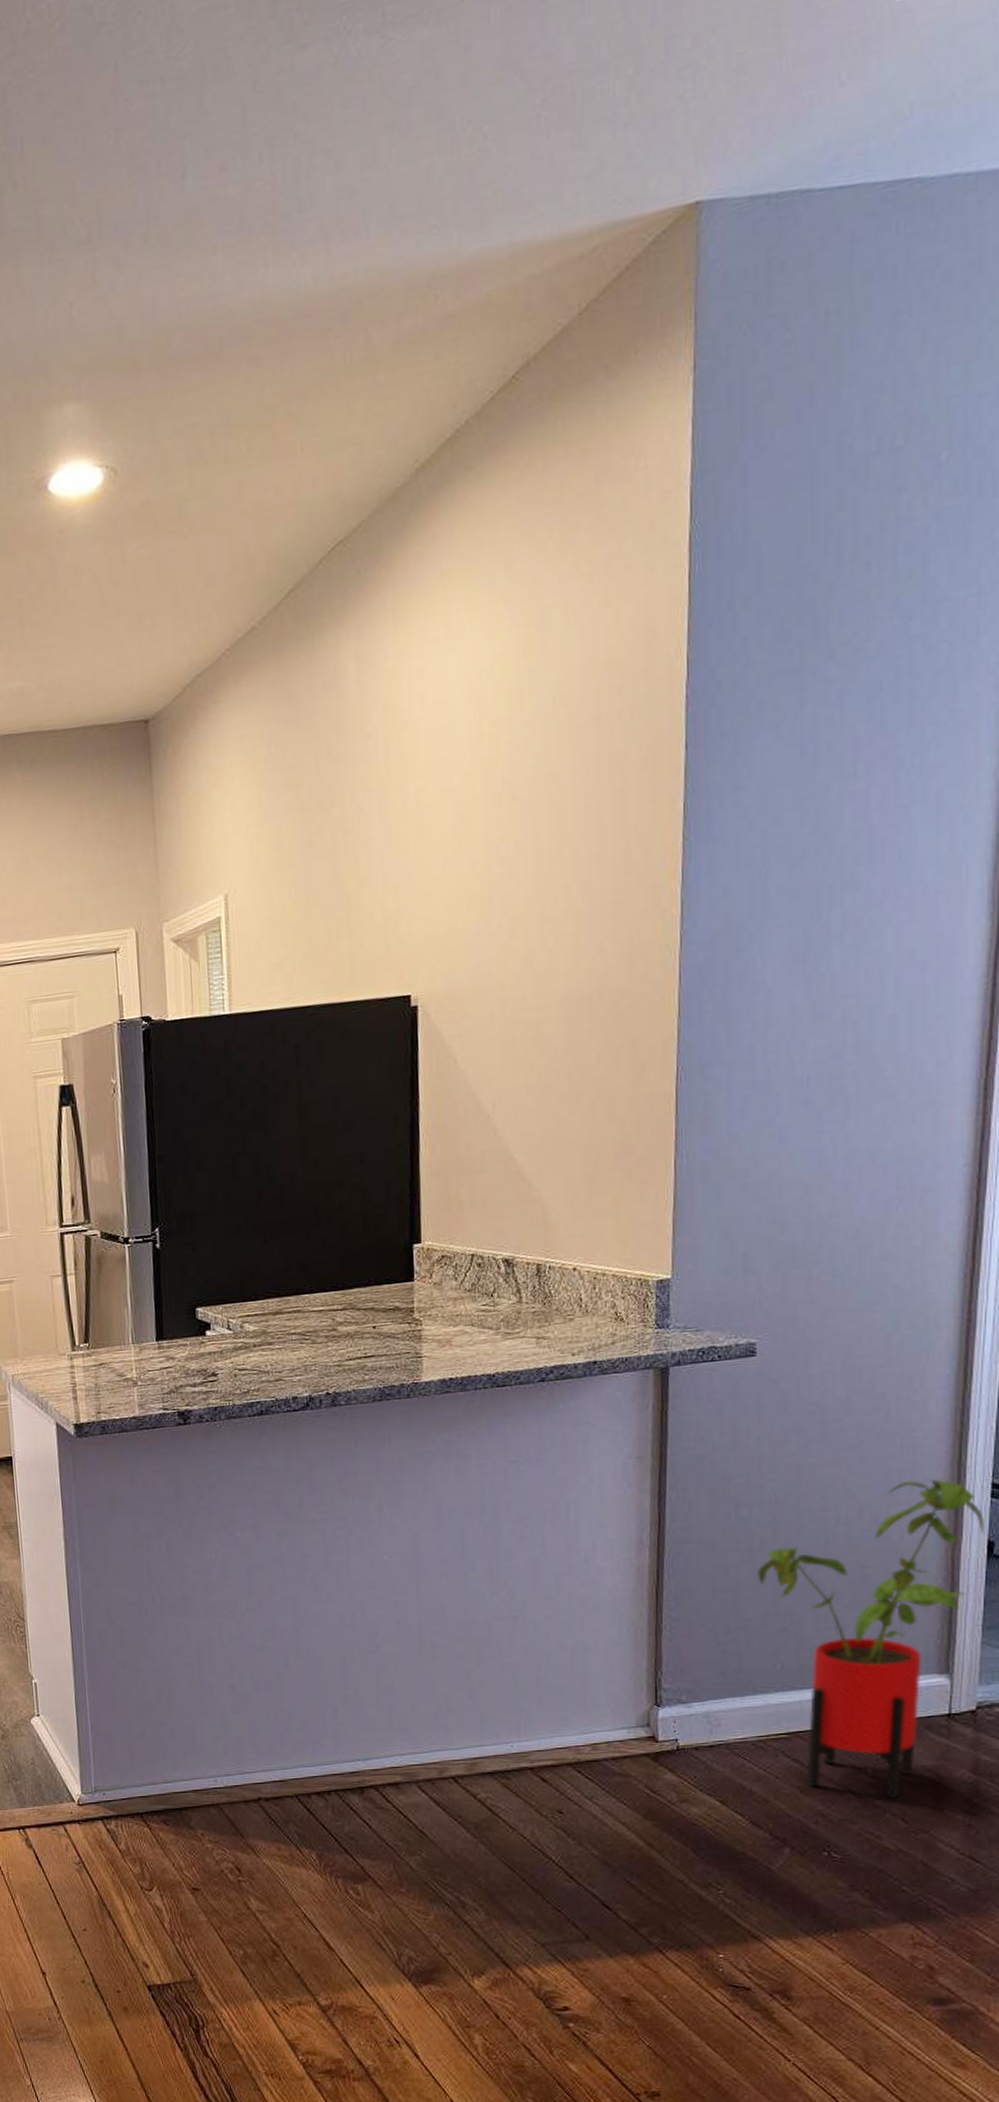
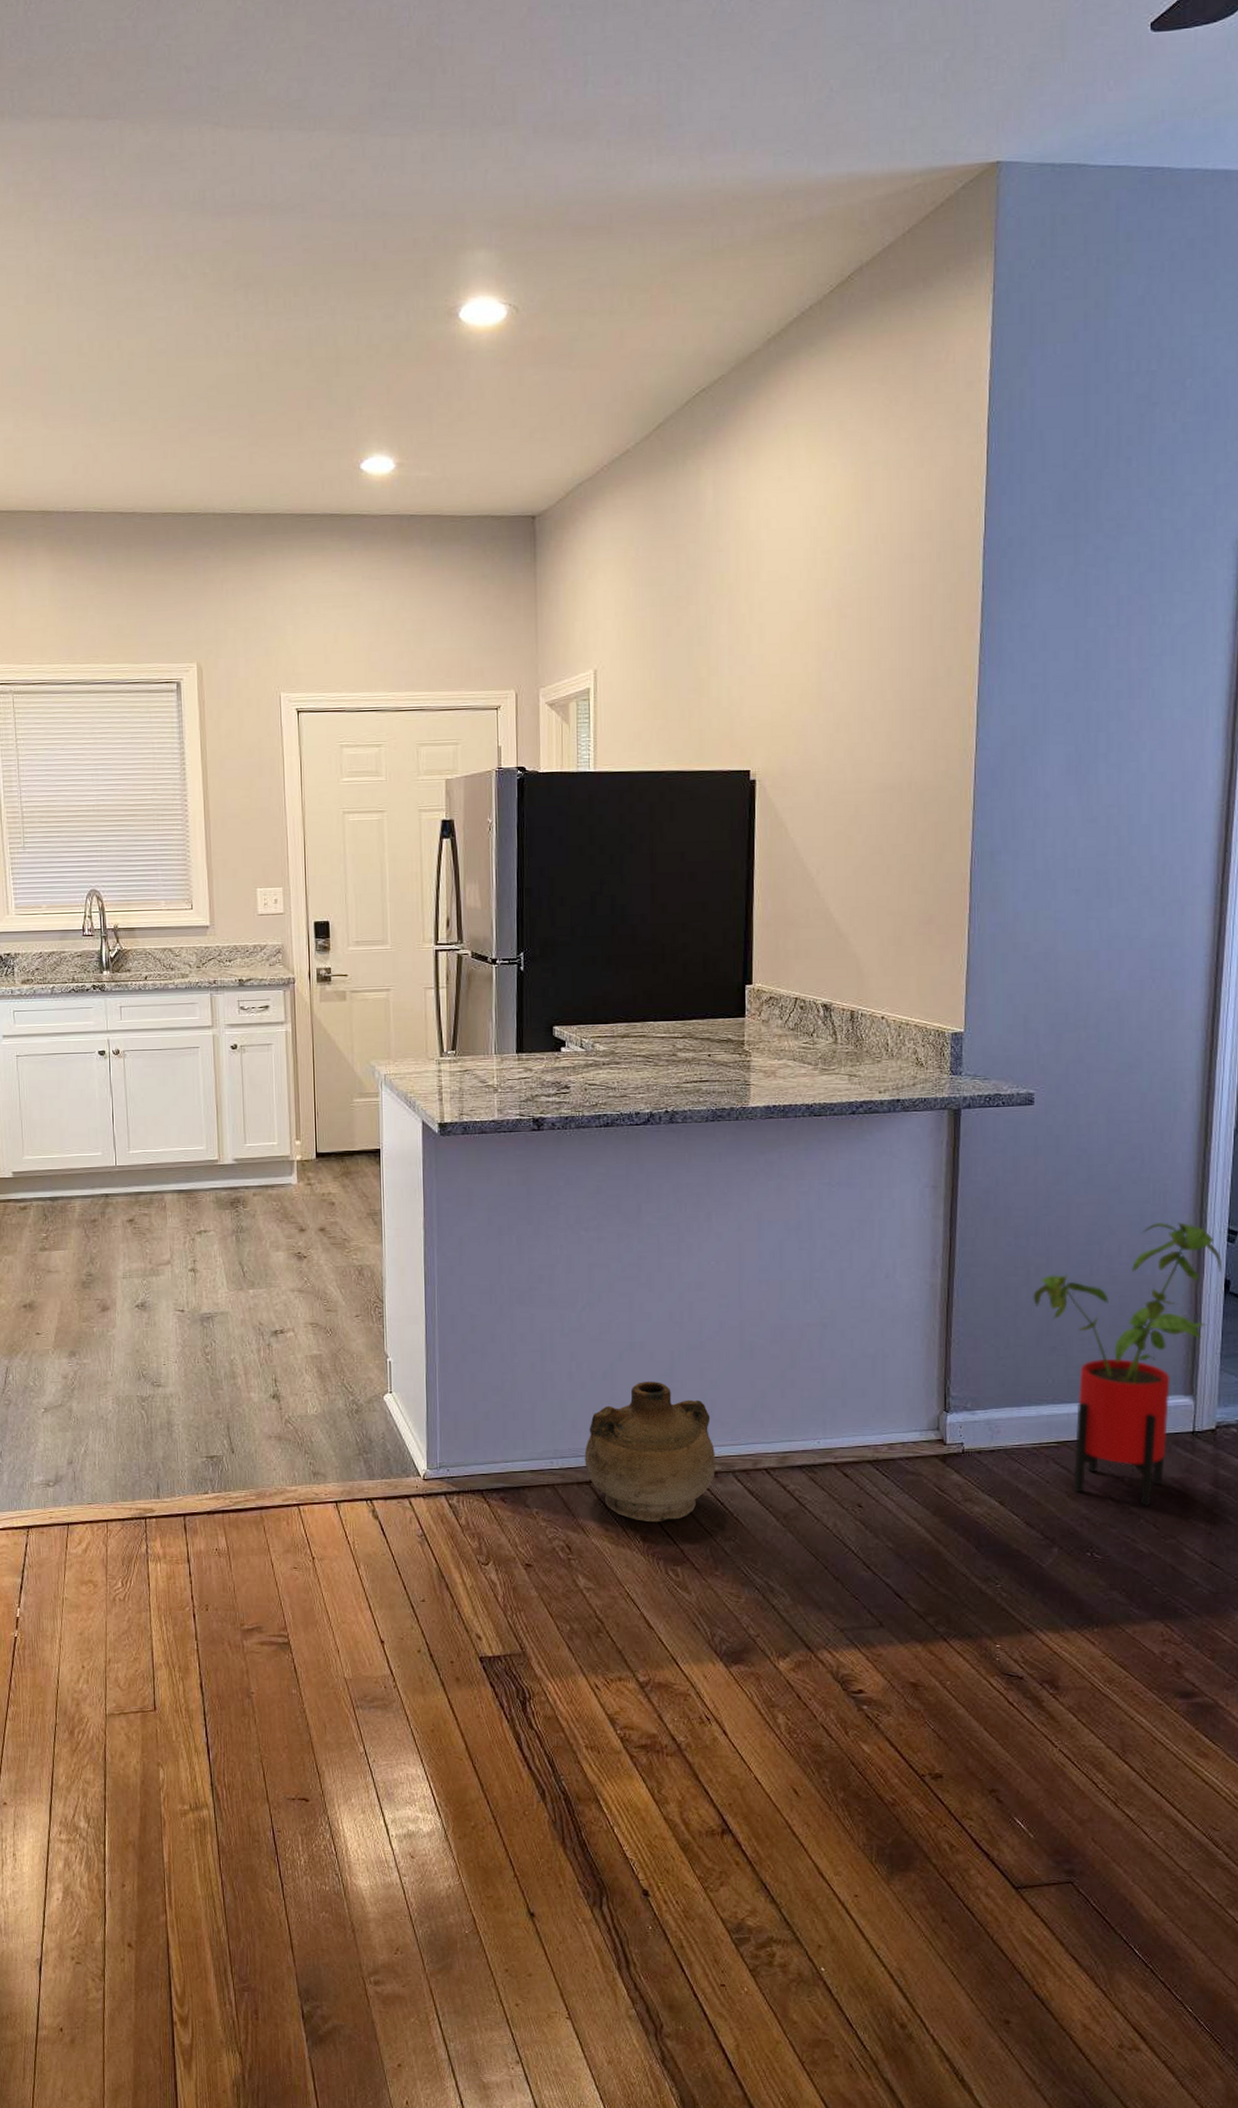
ceramic jug: none [251,1689,397,1839] -> present [584,1382,715,1523]

